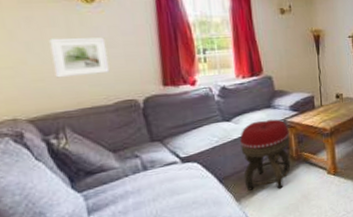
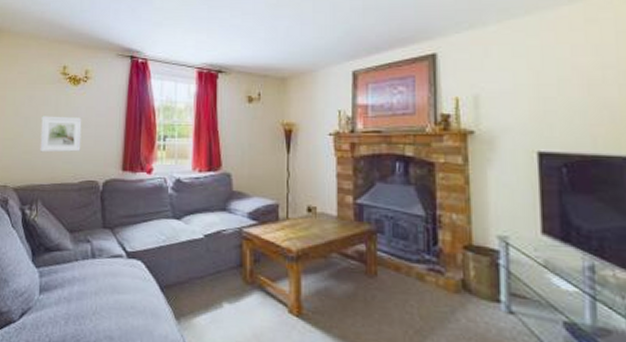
footstool: present [240,119,291,191] -> none [187,224,245,318]

